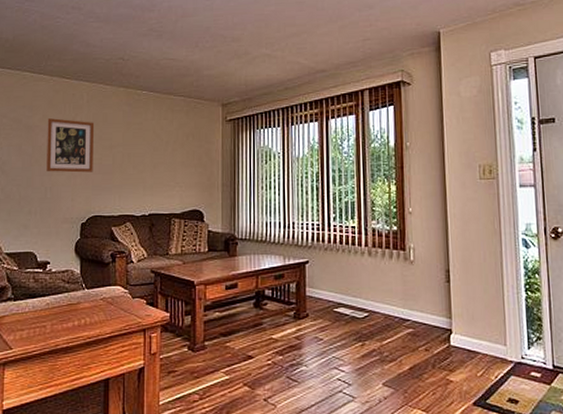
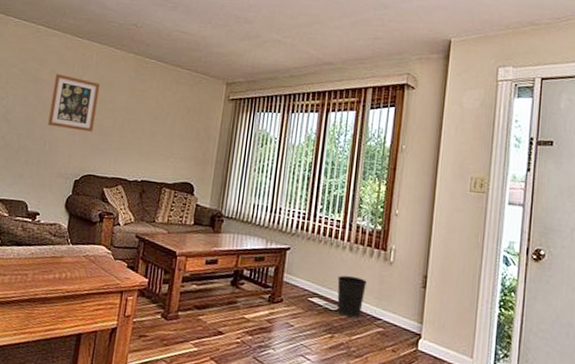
wastebasket: none [360,280,390,323] -> present [337,275,367,318]

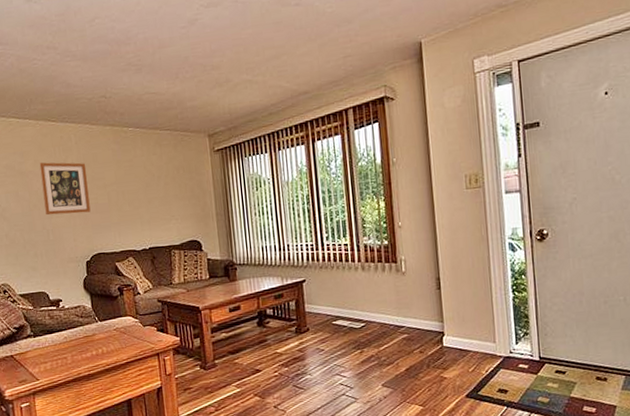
wastebasket: present [337,275,367,318] -> none [356,293,385,332]

